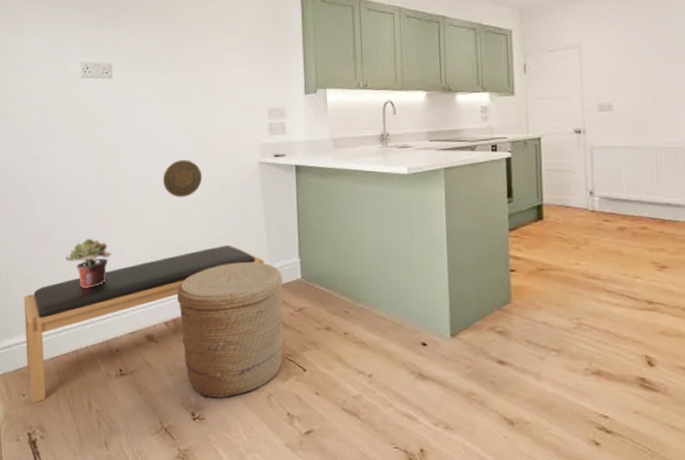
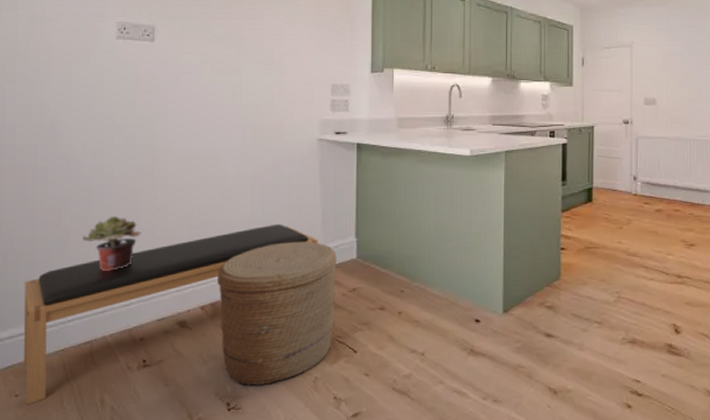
decorative plate: present [163,160,203,198] -> none [209,134,255,174]

